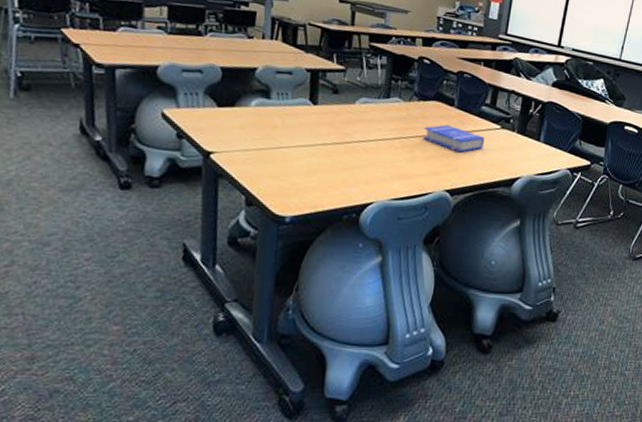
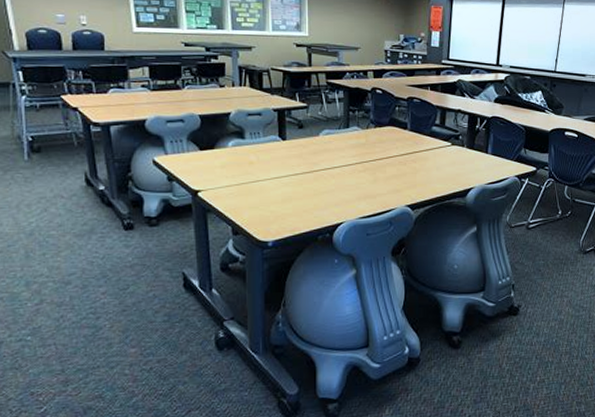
book: present [423,124,484,153] -> none [382,146,437,170]

